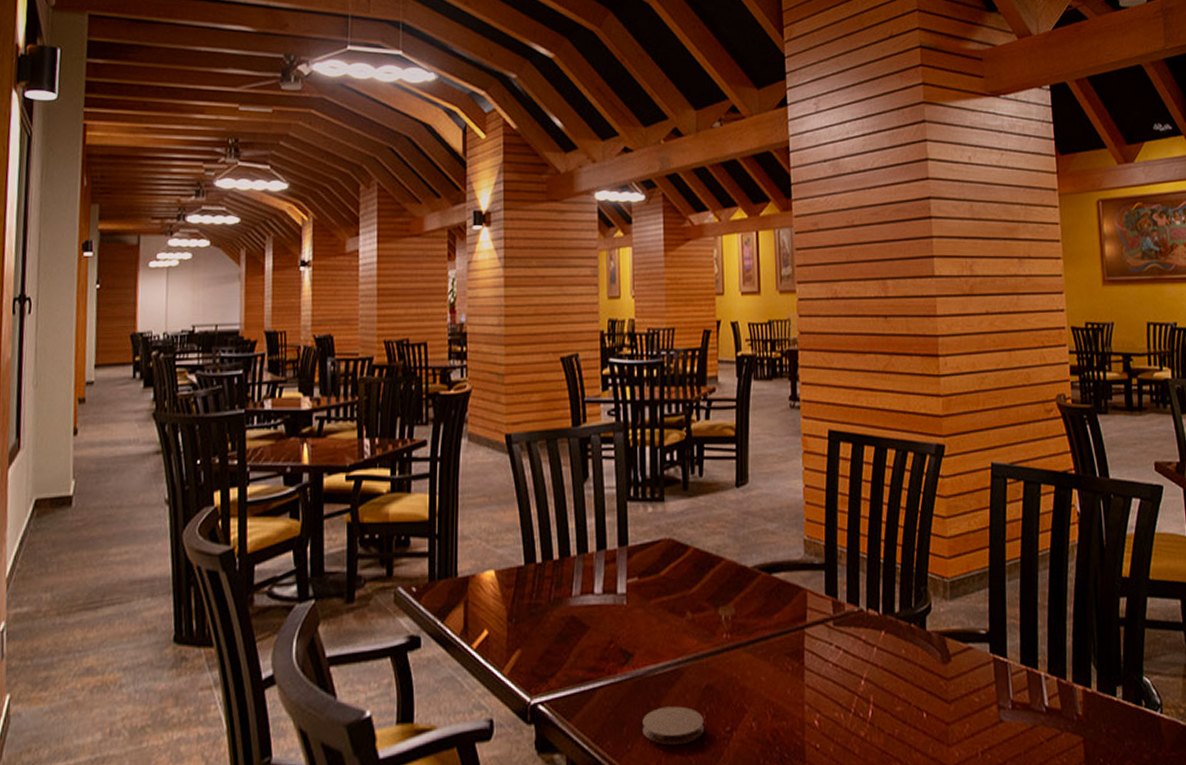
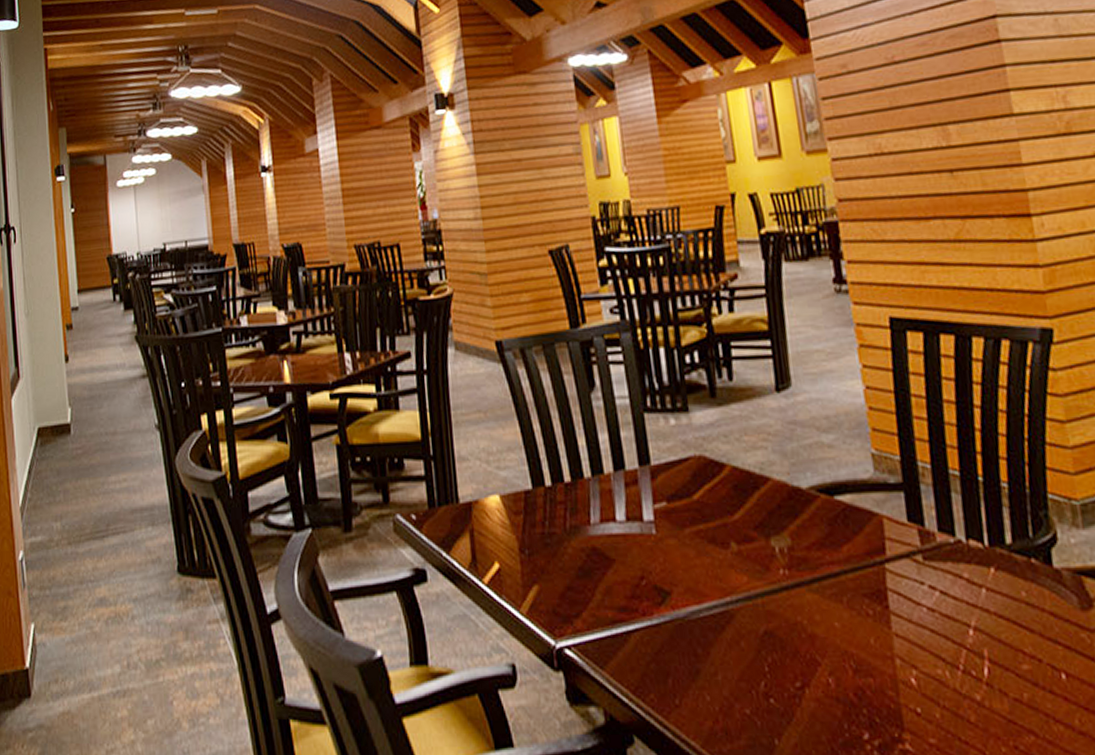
coaster: present [642,706,704,746] -> none [689,655,768,702]

